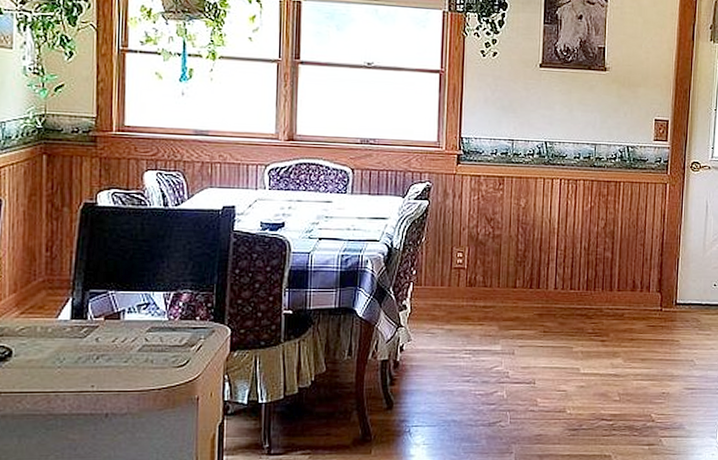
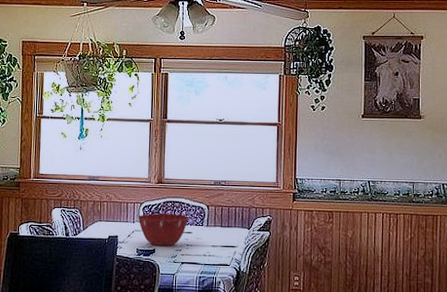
mixing bowl: none [262,178,329,218] -> present [138,213,189,246]

